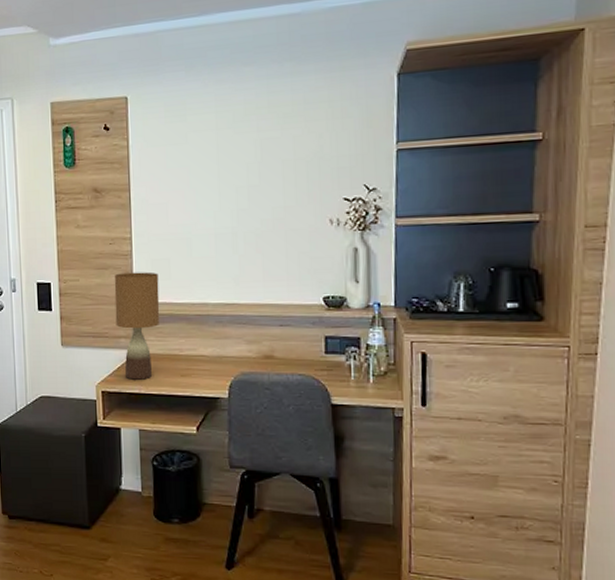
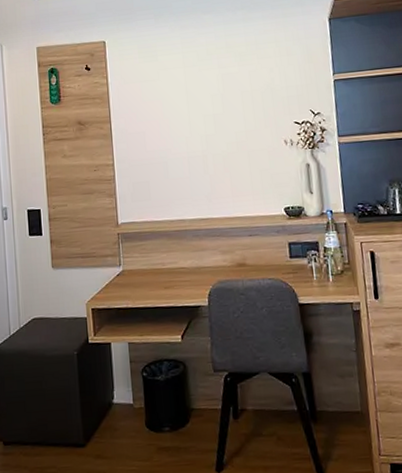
table lamp: present [114,272,160,380] -> none [99,194,142,296]

